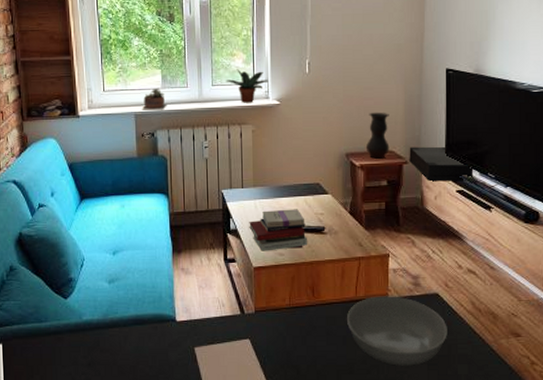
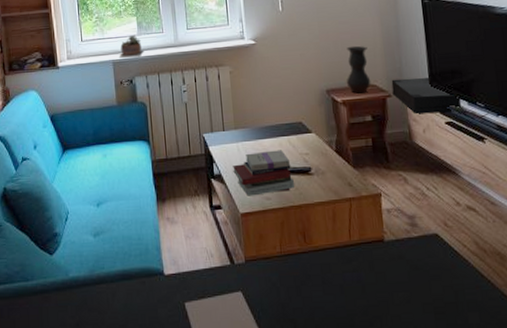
potted plant: present [226,69,269,104] -> none [200,11,243,46]
bowl: present [346,296,447,367] -> none [342,238,453,317]

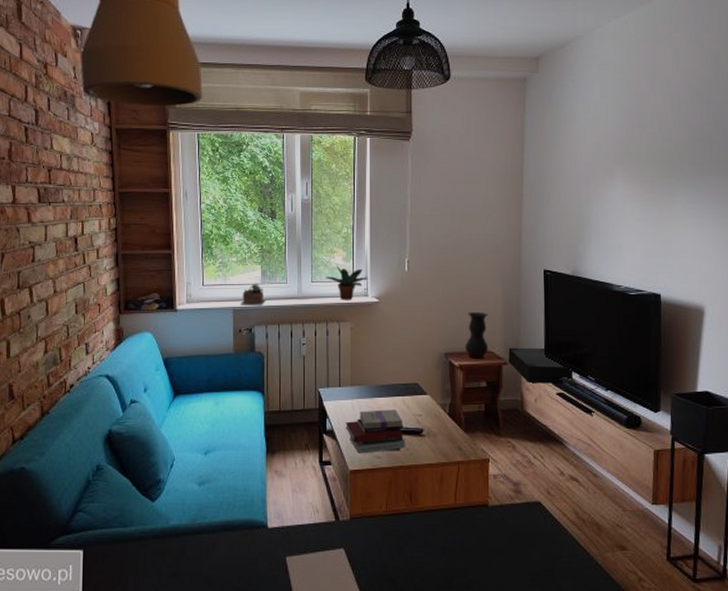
potted plant: none [200,11,243,46] -> present [325,266,368,301]

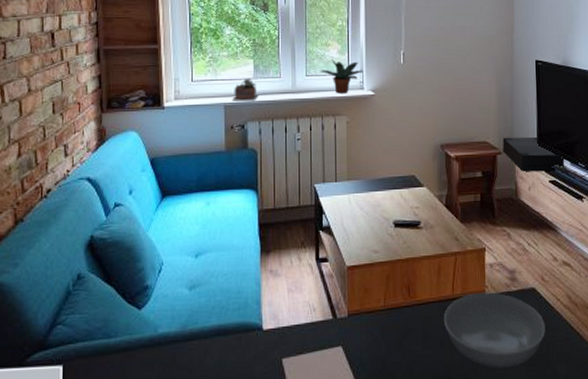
books: present [346,409,405,454] -> none [342,203,402,249]
bowl: none [445,503,551,582] -> present [443,292,545,369]
vase: present [464,311,489,359] -> none [460,102,484,150]

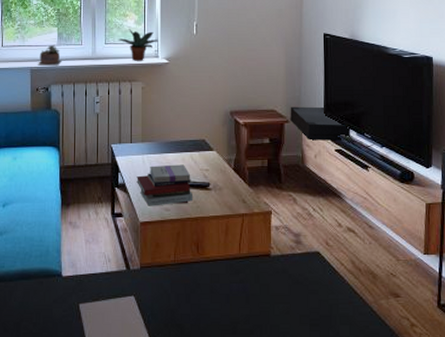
books: none [342,203,402,249] -> present [137,164,192,206]
bowl: present [443,292,545,369] -> none [230,253,329,327]

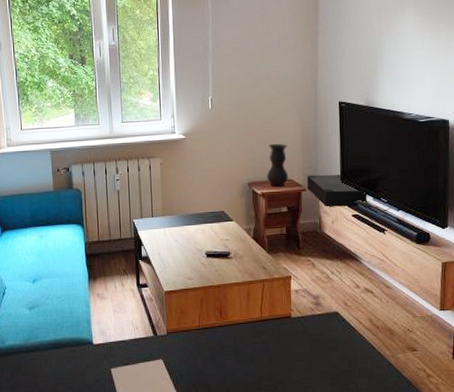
succulent plant: present [37,44,62,67] -> none [56,125,81,148]
potted plant: present [118,29,158,62] -> none [134,106,174,139]
books: present [137,164,192,206] -> none [159,236,214,276]
vase: none [249,72,272,117] -> present [266,143,289,187]

